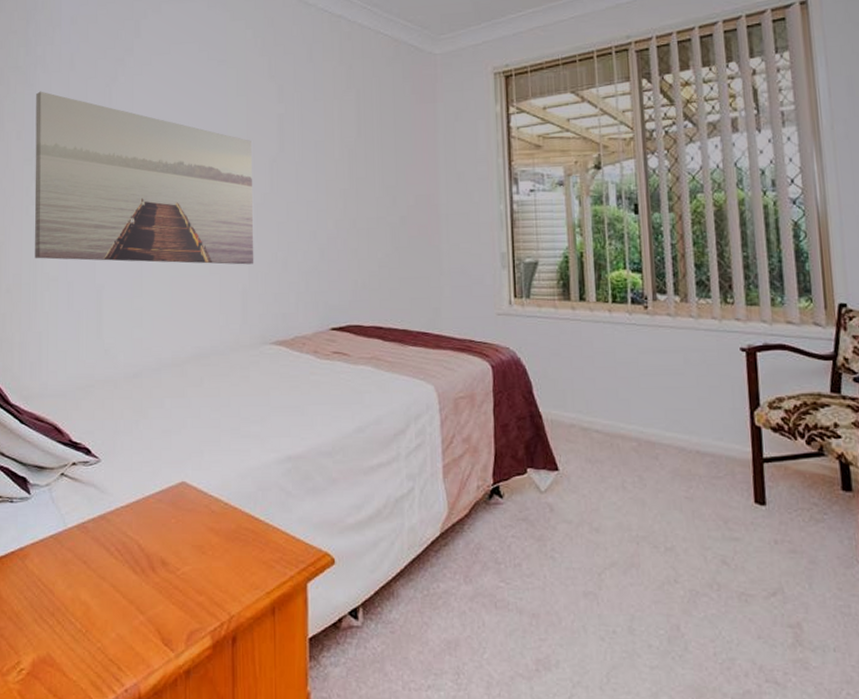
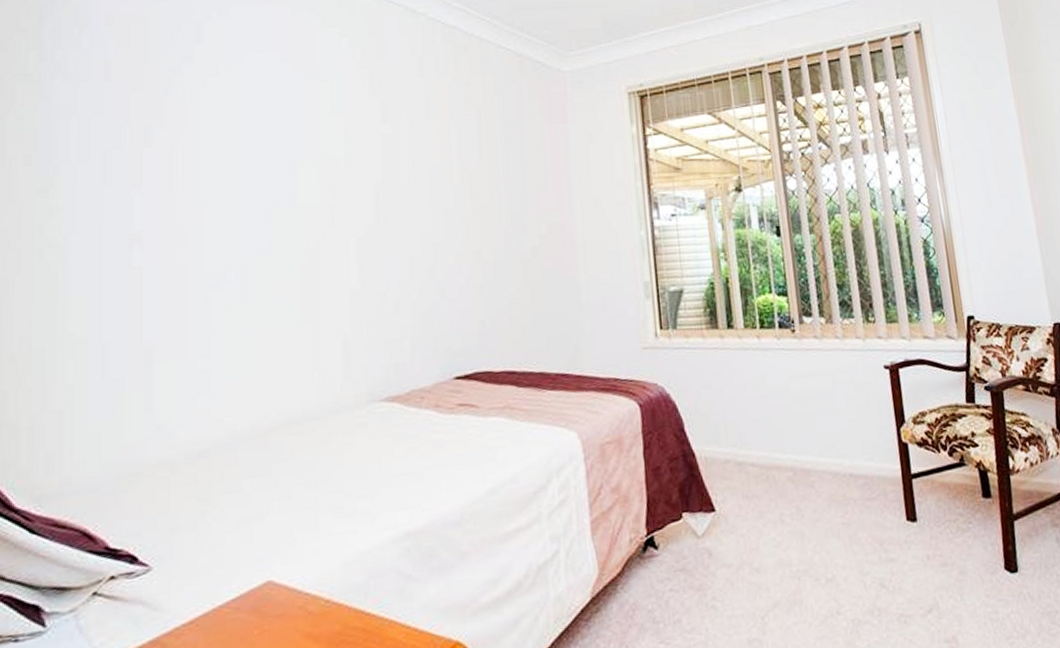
wall art: present [34,91,254,265] -> none [52,105,358,317]

